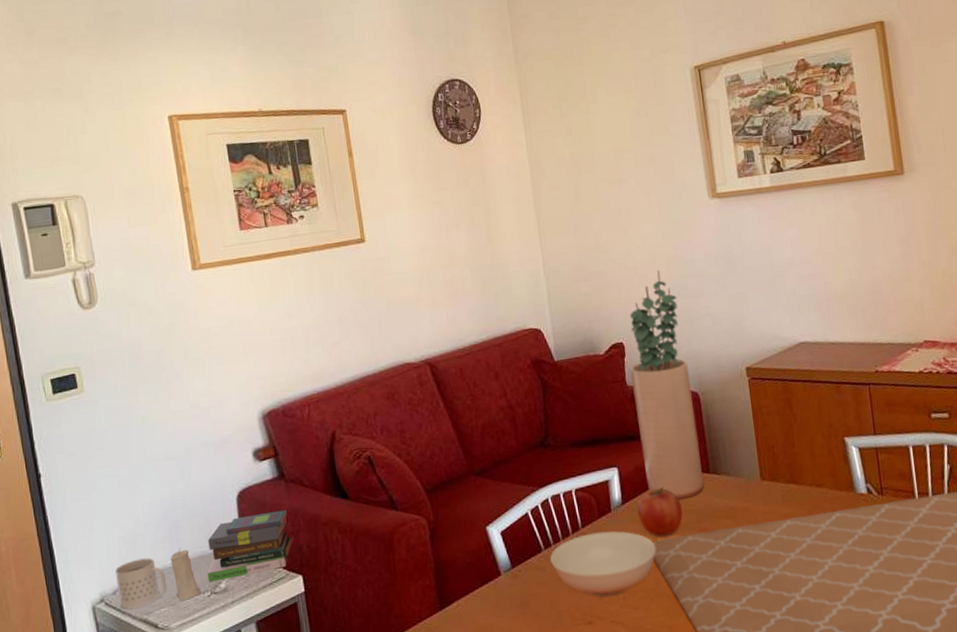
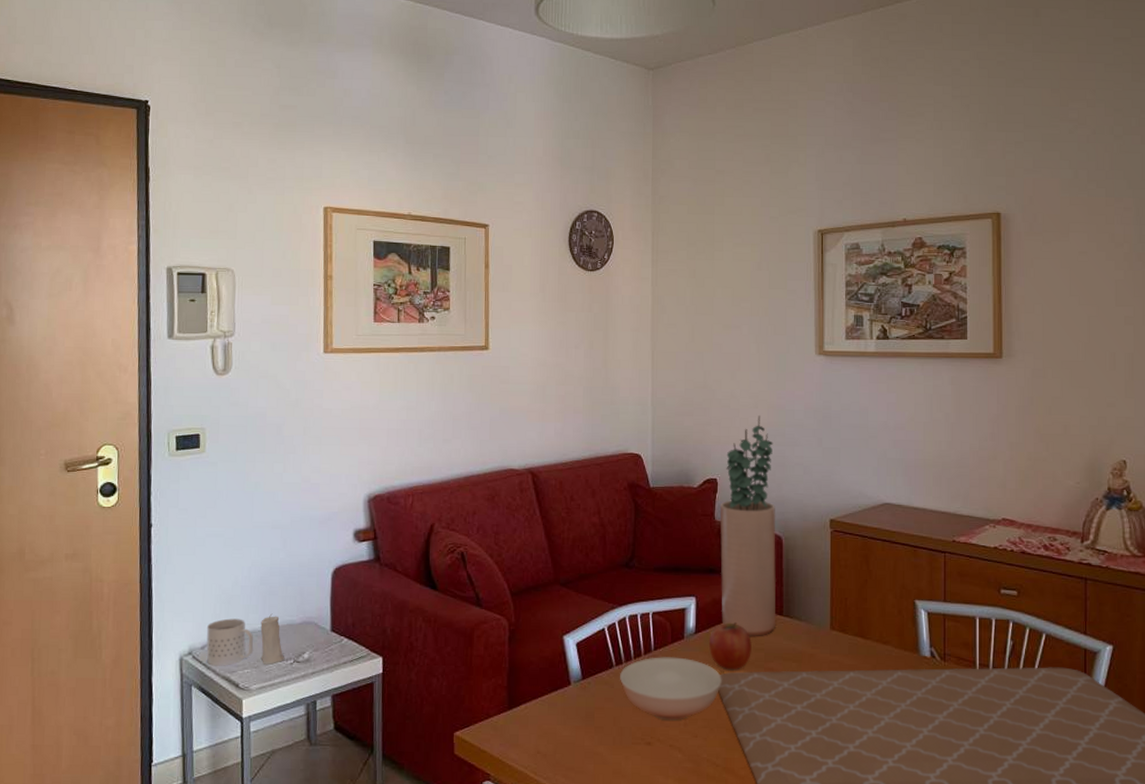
books: present [207,509,294,582] -> none [293,591,380,651]

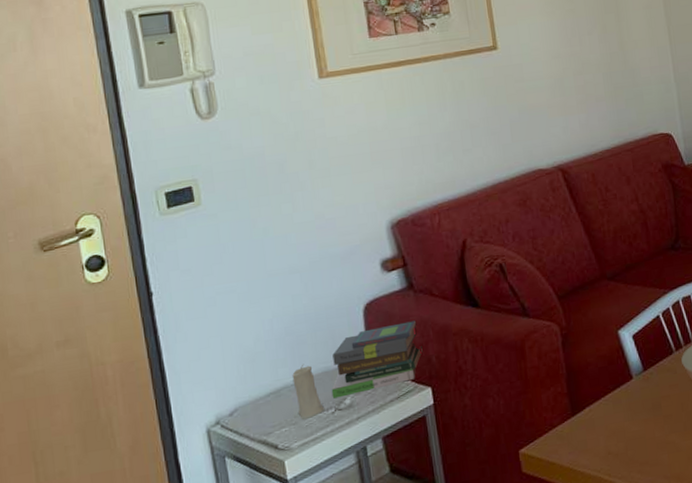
mug: present [206,618,254,666] -> none [232,375,289,432]
books: none [293,591,380,651] -> present [331,320,423,399]

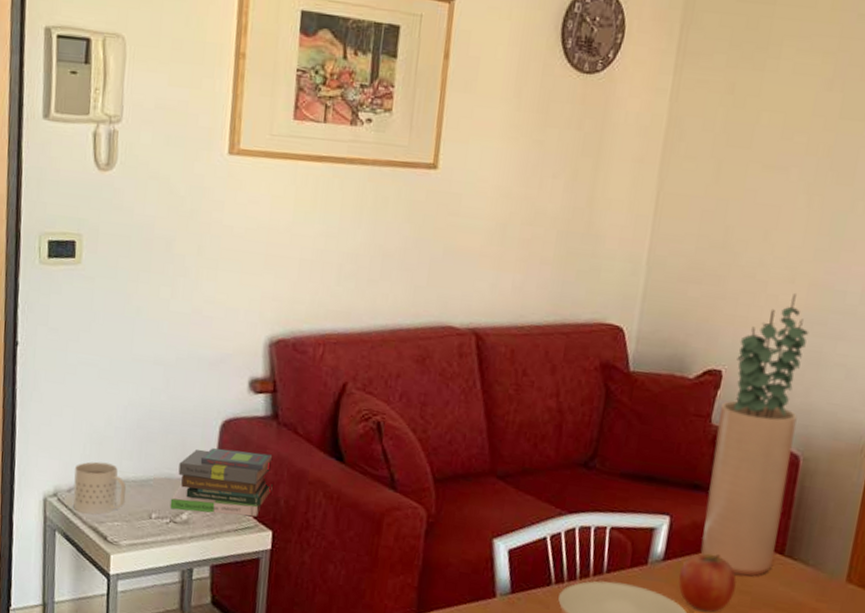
mug: none [232,375,289,432] -> present [73,461,126,515]
candle: present [292,364,325,420] -> none [133,463,161,521]

